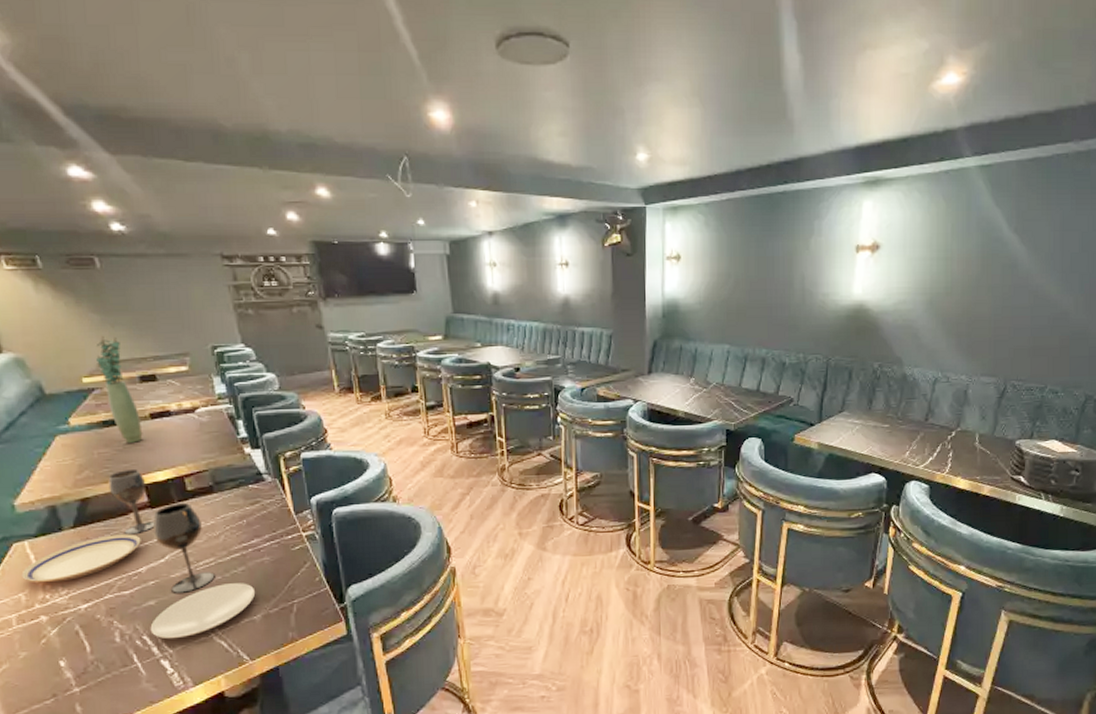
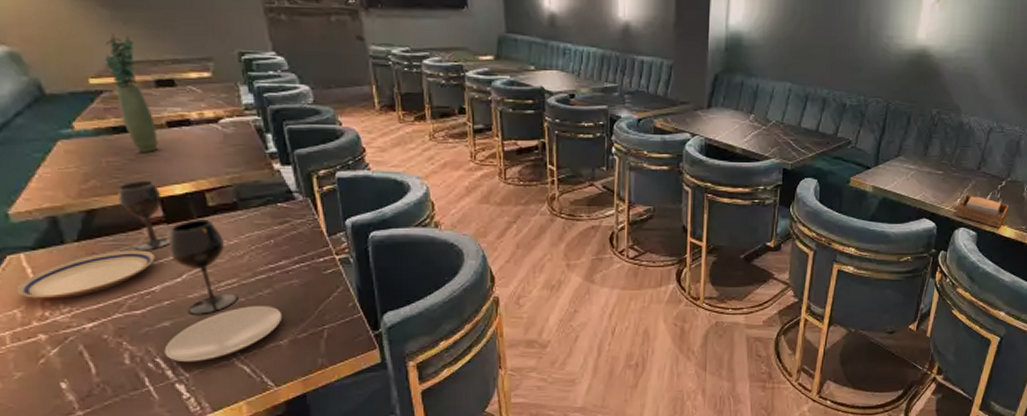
napkin holder: none [906,446,960,480] -> present [956,194,1009,228]

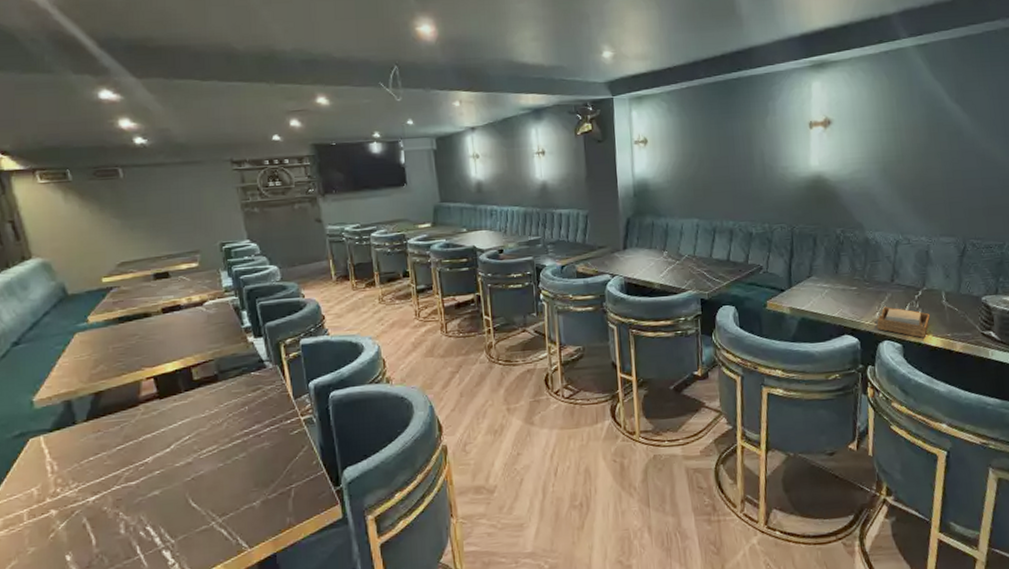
plate: present [16,250,155,299] -> none [35,424,149,477]
vase: present [105,32,159,154] -> none [116,238,155,338]
wine glass: present [118,181,171,251] -> none [121,362,163,426]
plate: present [164,306,283,363] -> none [154,469,256,529]
wineglass: present [168,218,238,315] -> none [160,392,217,482]

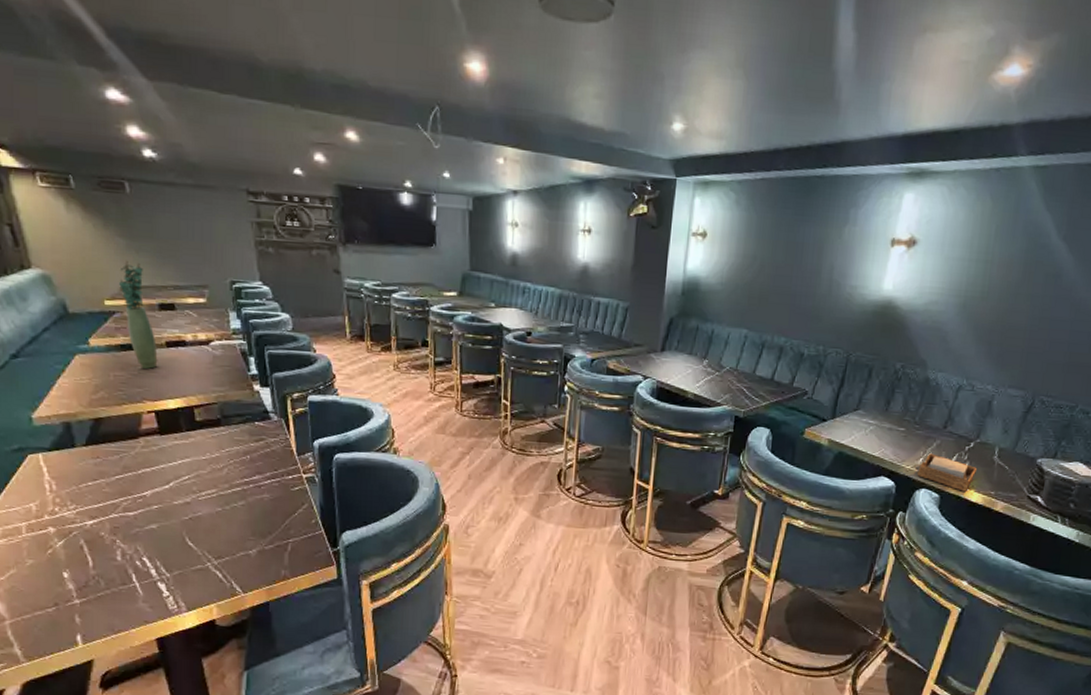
vase: none [116,238,155,338] -> present [119,260,158,370]

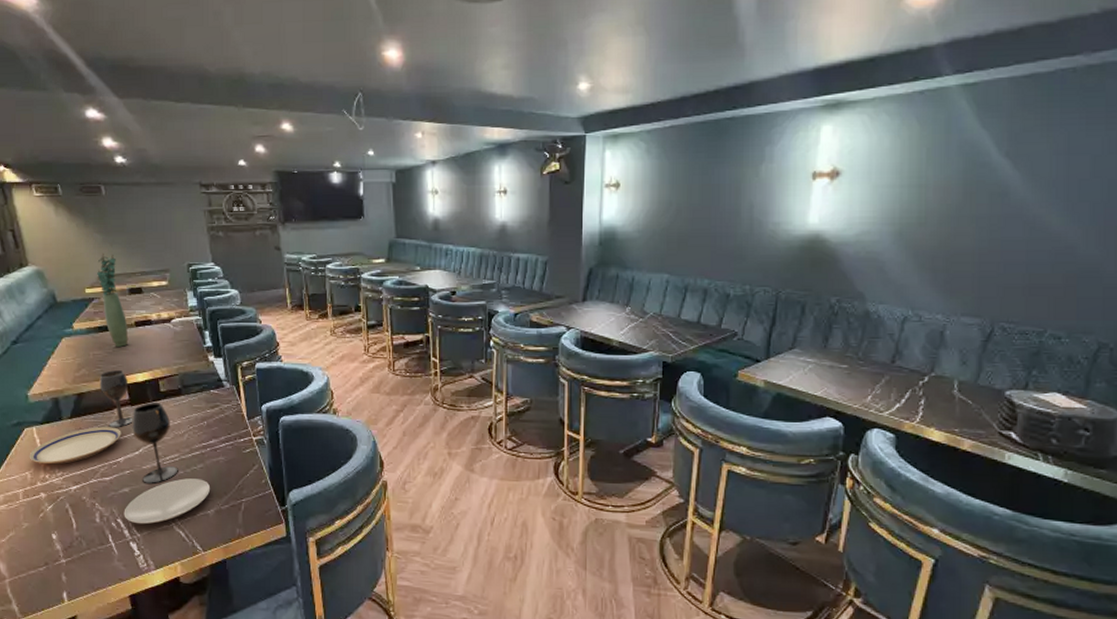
plate: none [34,456,148,497] -> present [29,426,121,465]
wine glass: none [121,394,163,459] -> present [99,370,133,428]
plate: none [150,516,253,564] -> present [124,478,211,525]
wineglass: none [160,431,216,520] -> present [131,401,178,484]
napkin holder: present [917,453,977,492] -> none [867,390,934,430]

